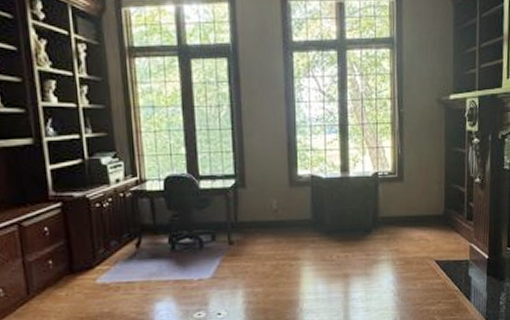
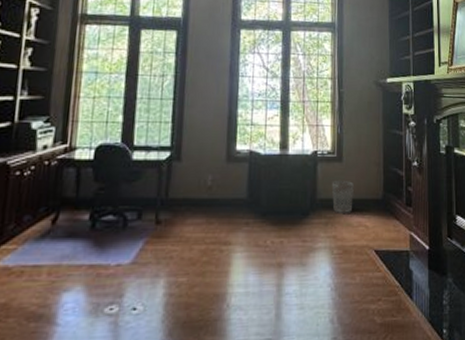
wastebasket: none [393,198,415,229] -> present [331,180,354,213]

